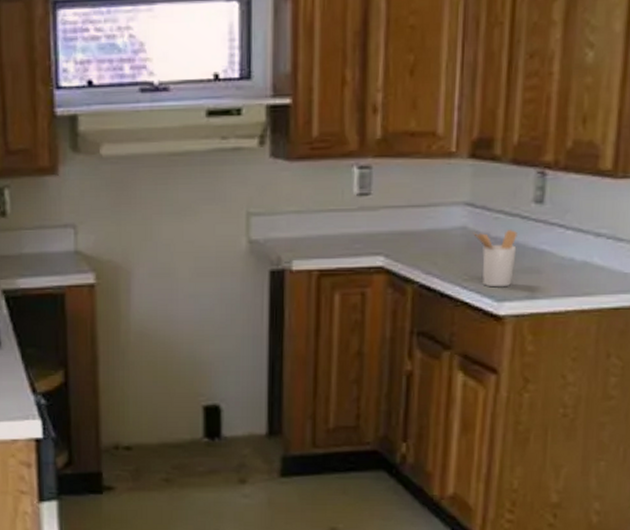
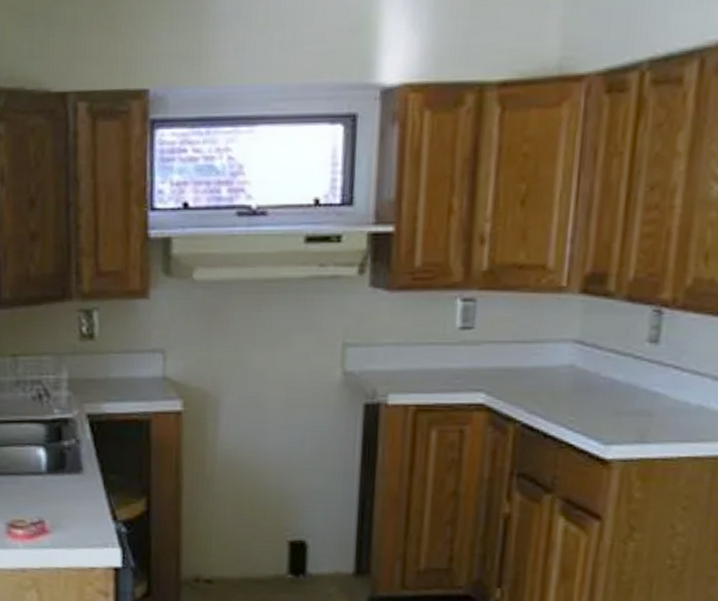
utensil holder: present [473,228,518,288] -> none [582,368,629,430]

